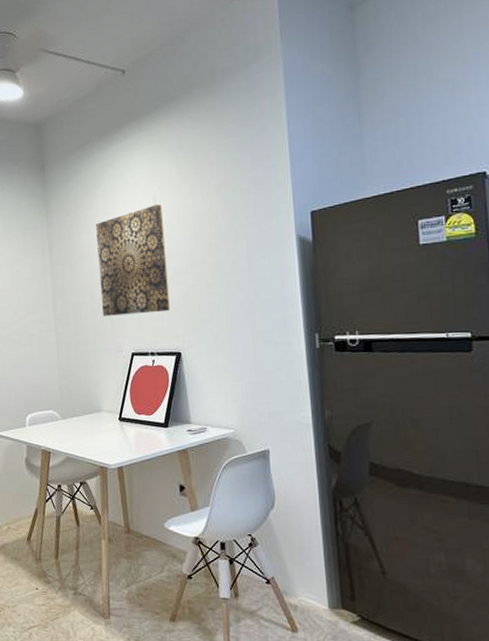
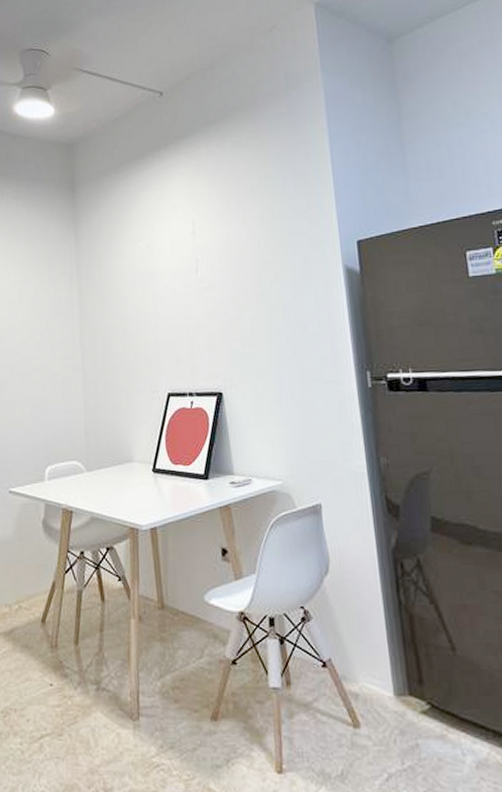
wall art: present [96,204,170,316] -> none [130,230,210,352]

